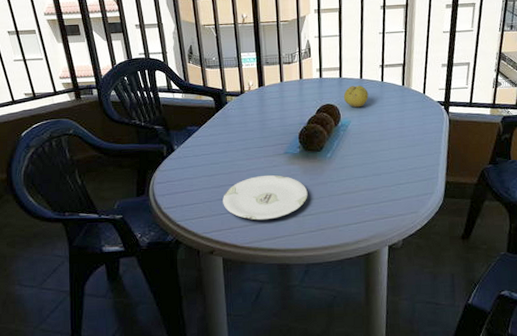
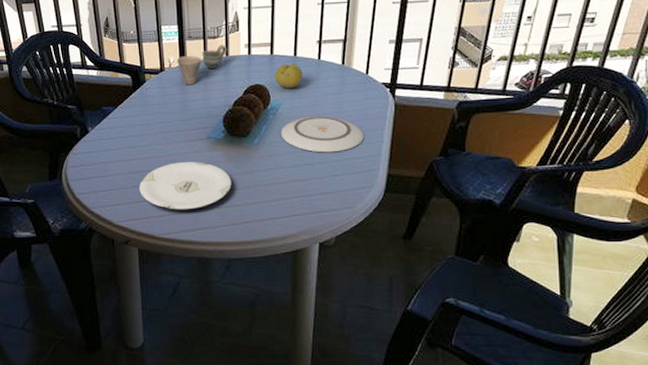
cup: none [255,79,278,106] -> present [176,56,202,85]
cup: none [278,69,301,92] -> present [202,45,227,70]
plate: none [350,131,424,164] -> present [280,116,364,153]

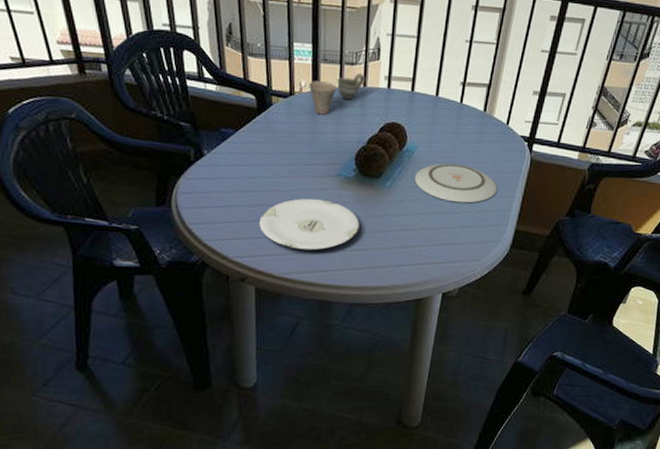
fruit: present [274,64,303,89] -> none [413,103,443,131]

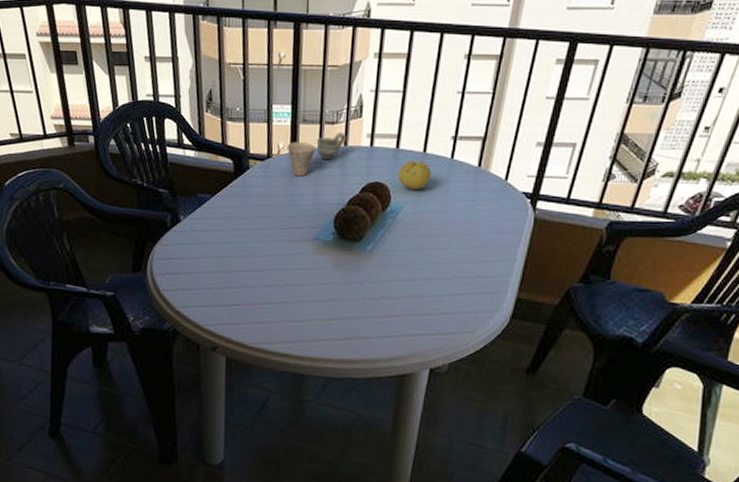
plate: present [259,198,359,250] -> none [232,263,337,319]
fruit: none [413,103,443,131] -> present [397,161,432,190]
plate: present [414,163,497,203] -> none [398,224,494,268]

